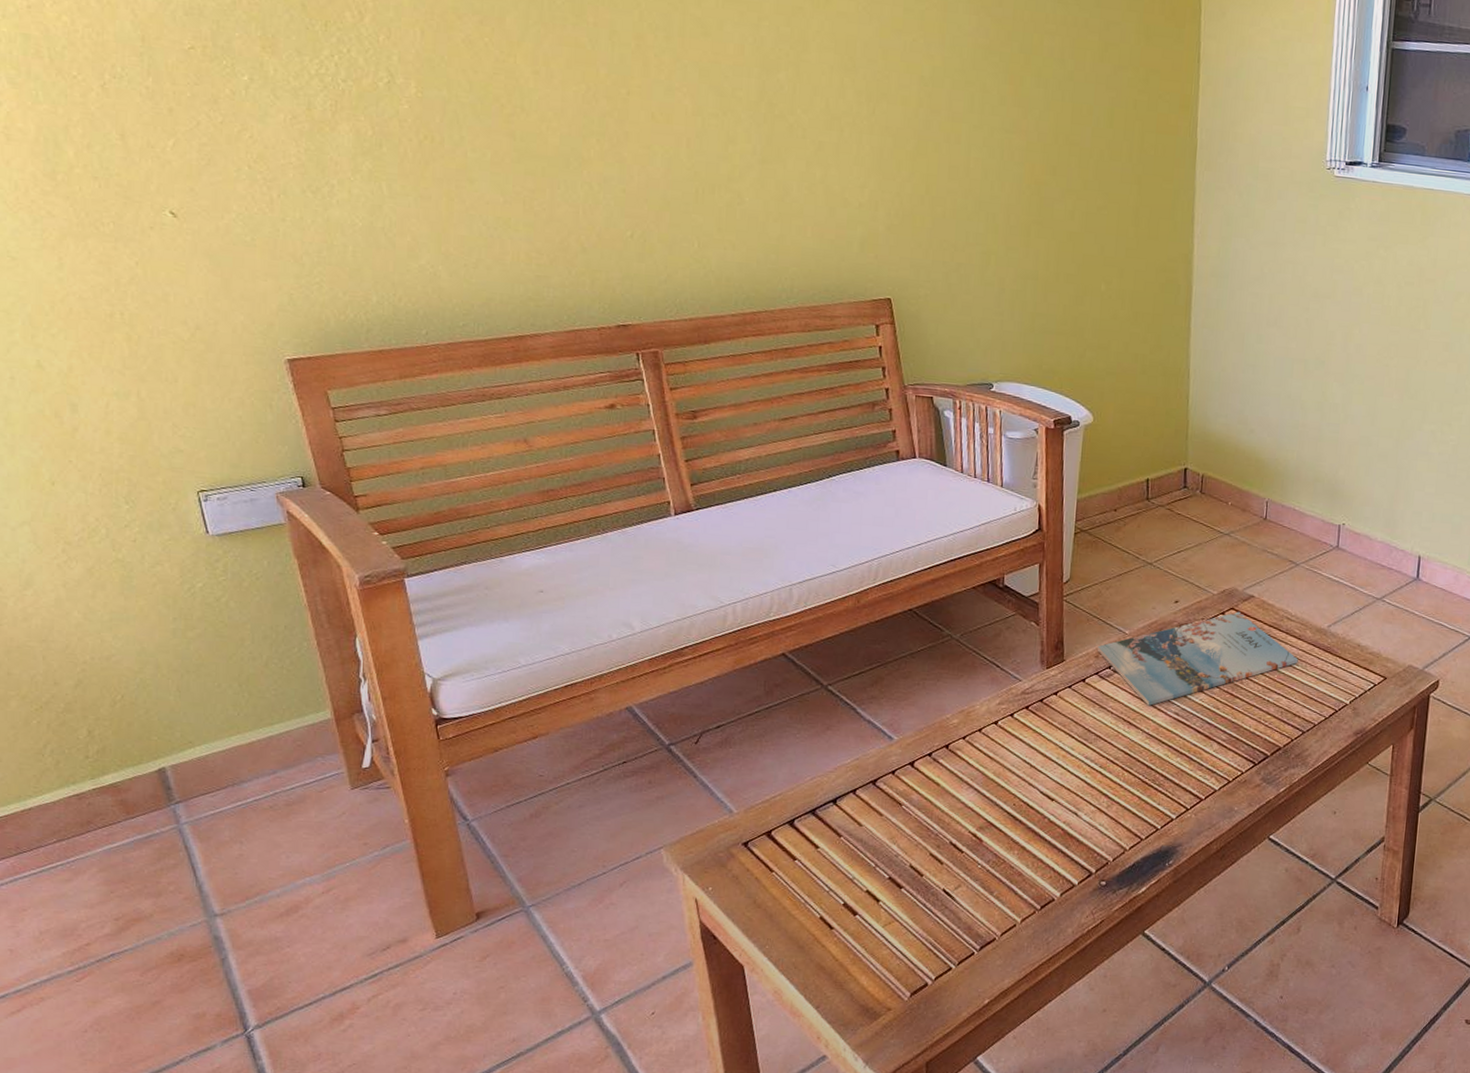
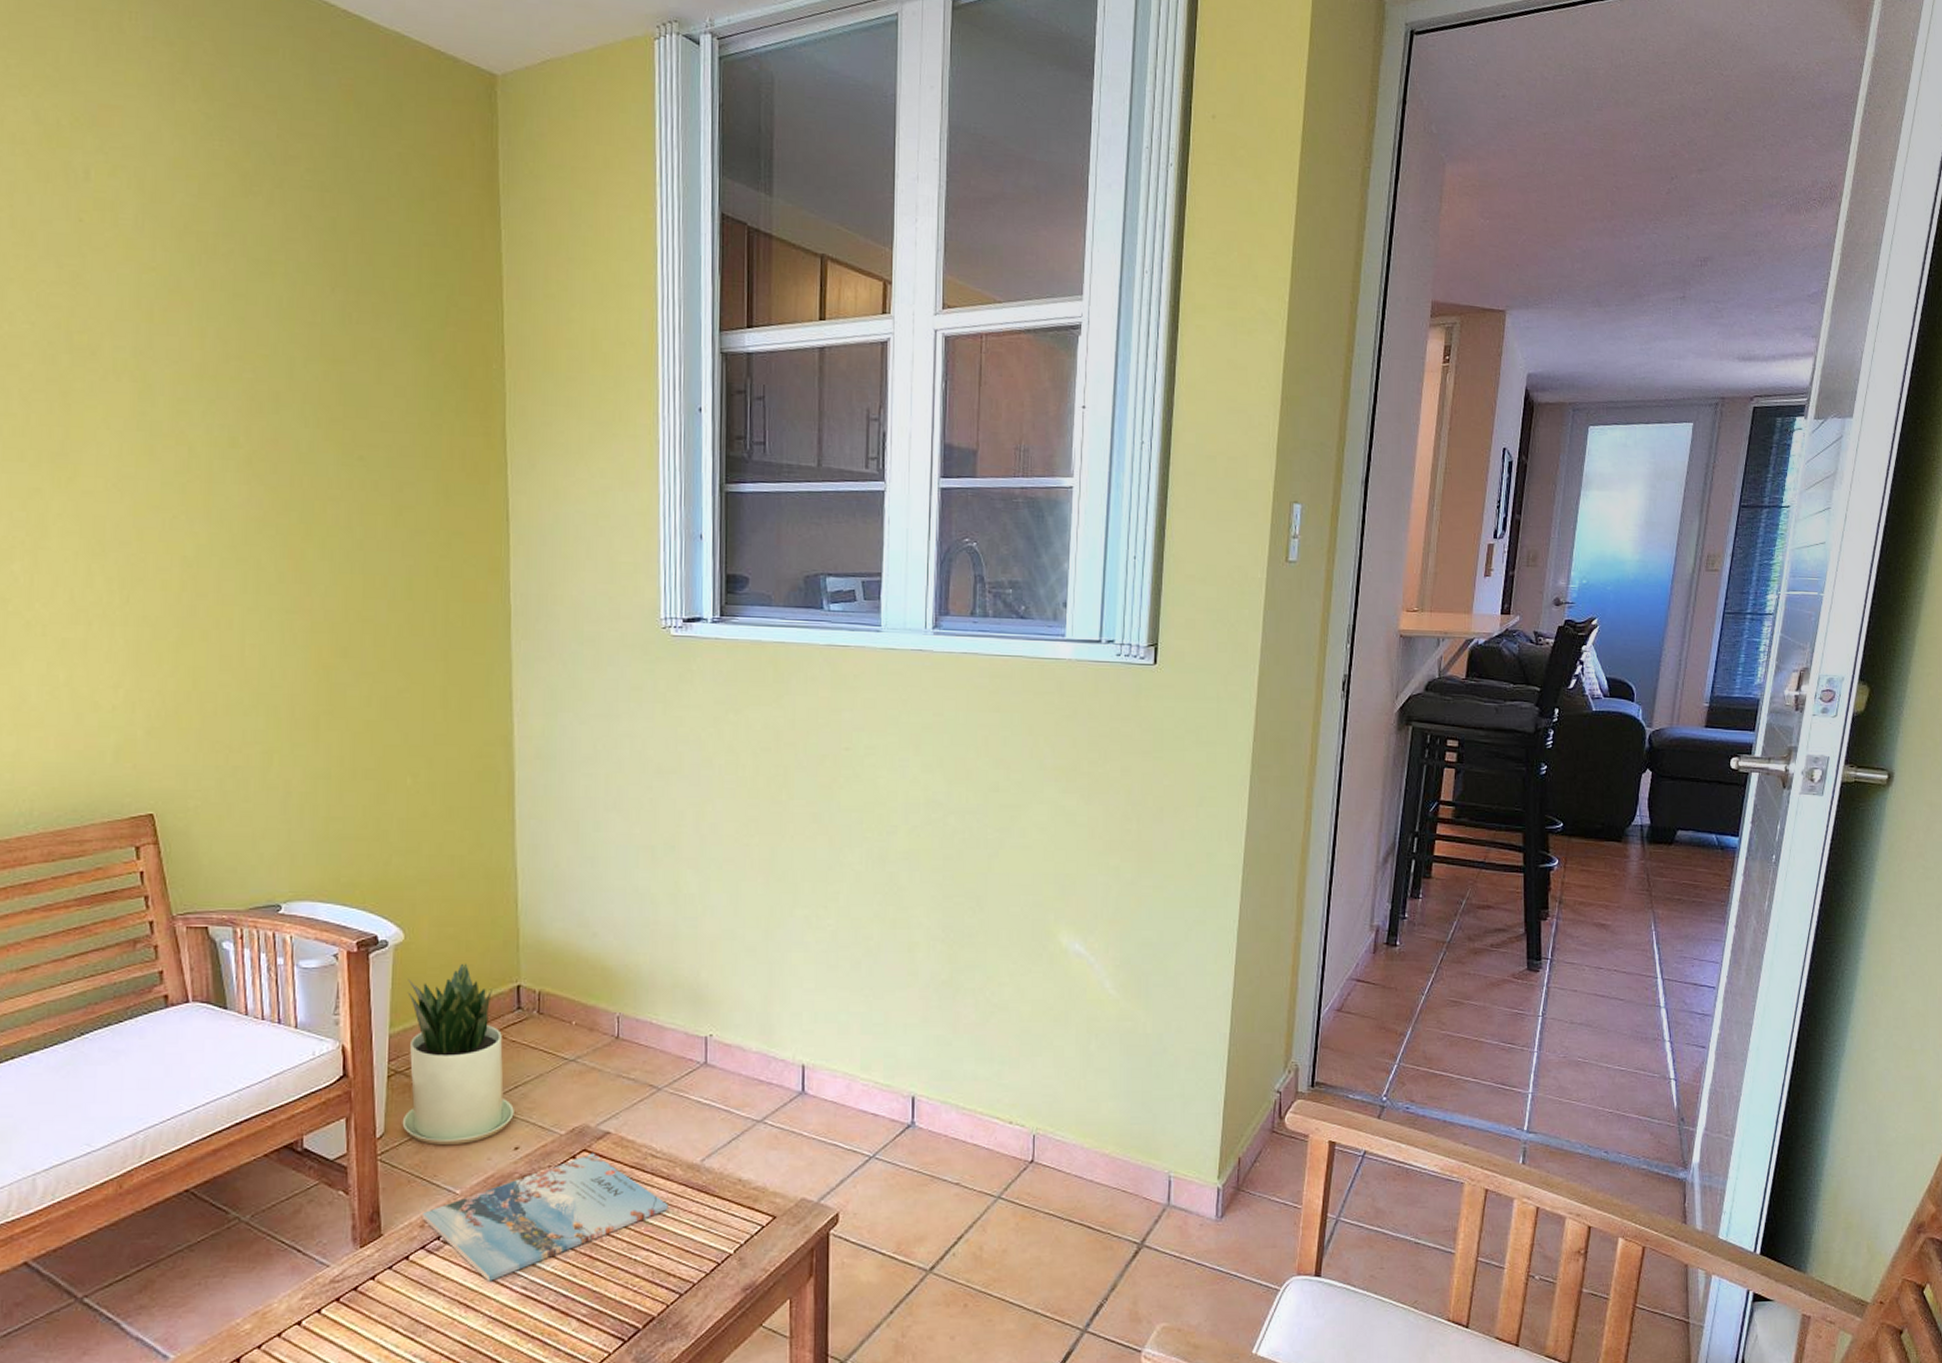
planter: none [1084,445,1177,594] -> present [402,963,514,1145]

